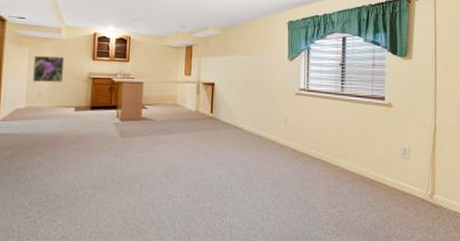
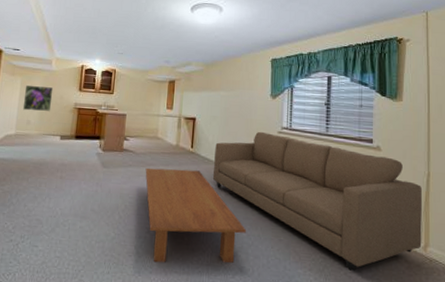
coffee table: none [165,135,267,228] -> present [145,167,246,263]
sofa: none [234,93,429,221] -> present [213,131,422,271]

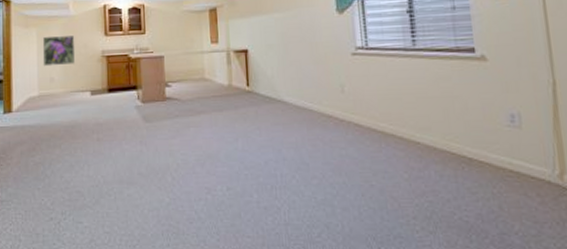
coffee table: present [145,167,246,263] -> none [195,112,328,228]
sofa: present [213,131,422,271] -> none [276,55,557,214]

